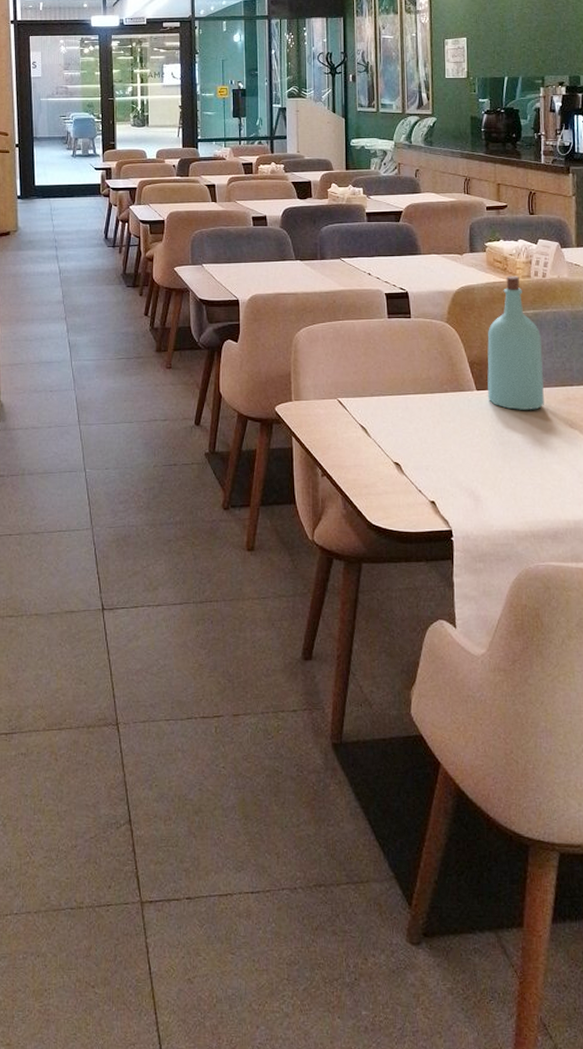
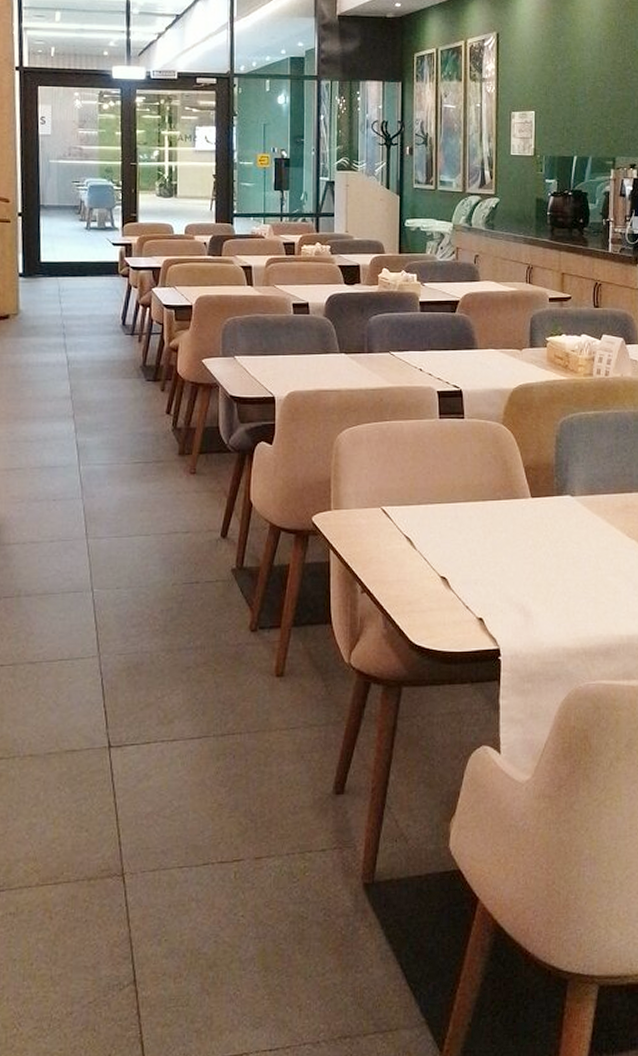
bottle: present [487,276,544,410] -> none [542,373,602,519]

